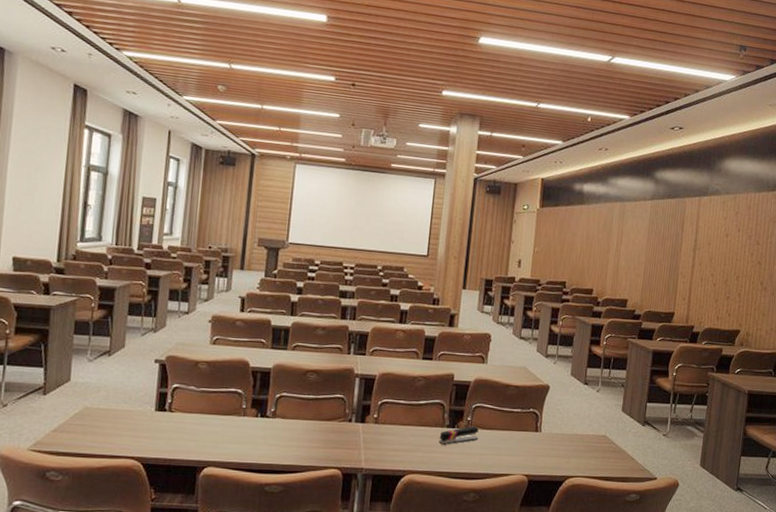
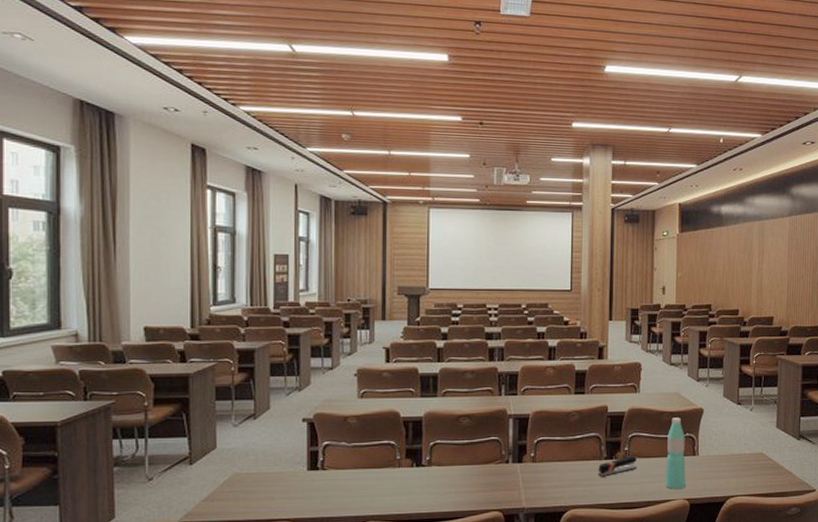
water bottle: none [505,392,529,465] -> present [665,417,686,490]

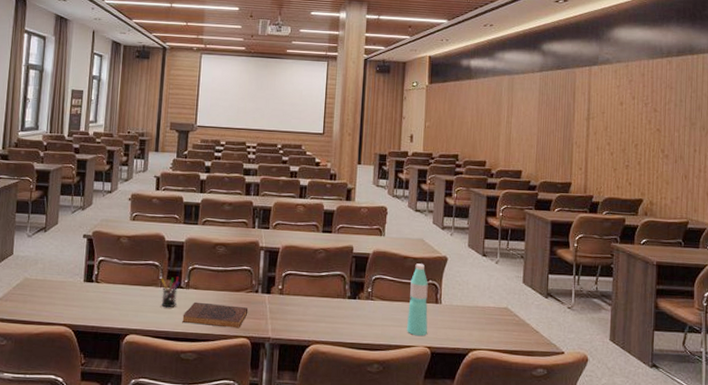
pen holder: none [398,454,421,489] -> present [161,276,180,308]
book: none [426,479,499,503] -> present [182,301,249,329]
stapler: present [598,456,638,477] -> none [341,297,380,316]

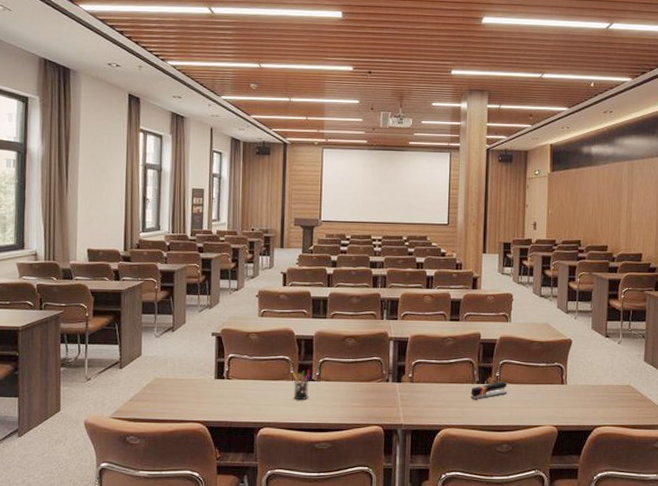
book: present [182,301,249,329] -> none [315,393,380,417]
stapler: none [341,297,380,316] -> present [470,381,508,400]
water bottle: present [407,263,428,337] -> none [534,347,554,416]

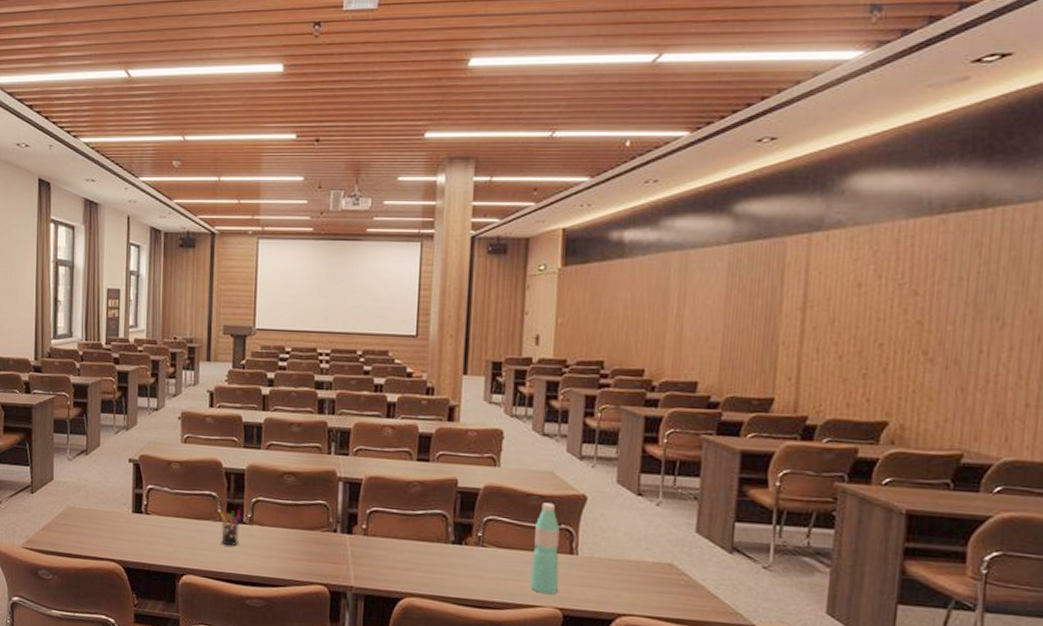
stapler: present [470,381,508,400] -> none [442,543,494,565]
water bottle: none [534,347,554,416] -> present [530,502,560,595]

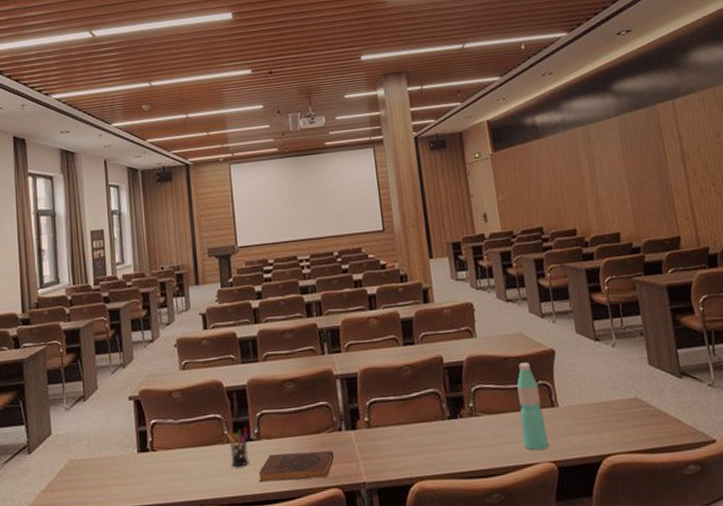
book: none [246,540,325,574] -> present [258,450,335,482]

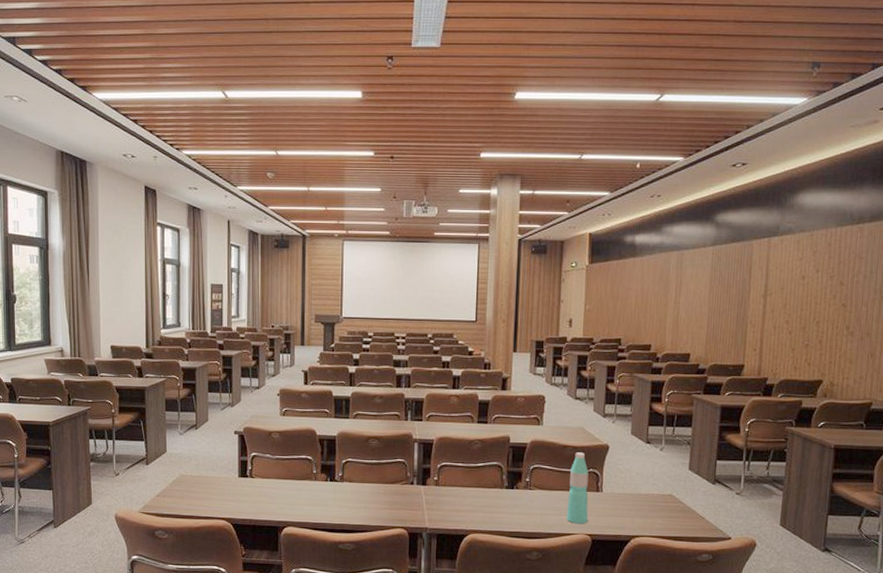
pen holder: present [226,427,250,468] -> none [315,470,335,501]
book: present [258,450,335,482] -> none [338,494,404,520]

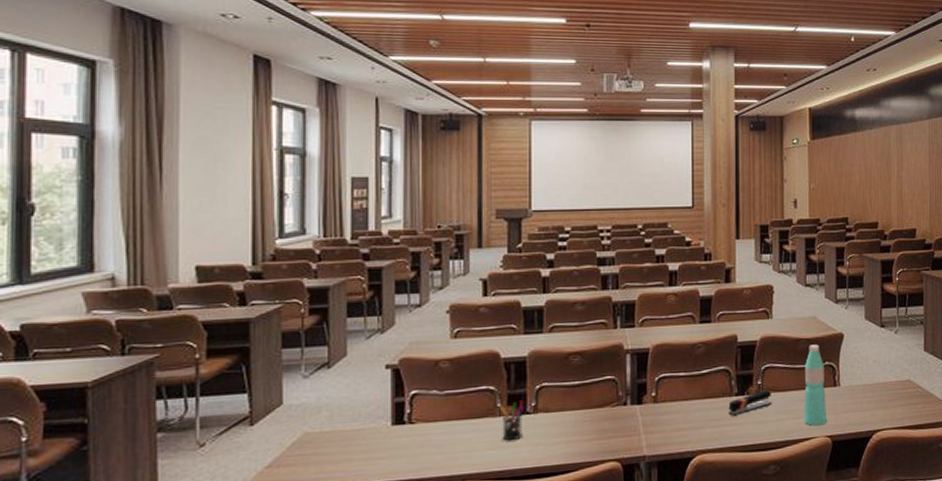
pen holder: none [315,470,335,501] -> present [499,400,526,441]
stapler: none [499,487,539,506] -> present [728,390,773,416]

